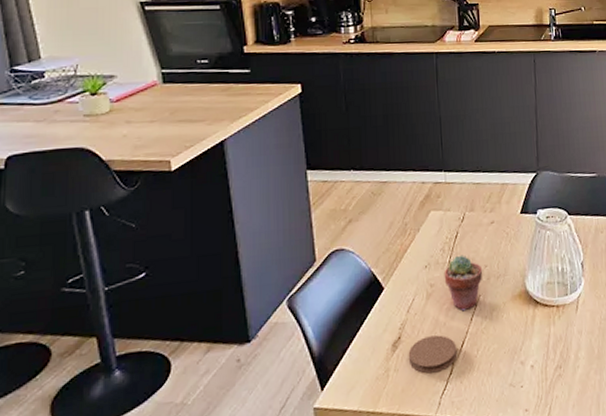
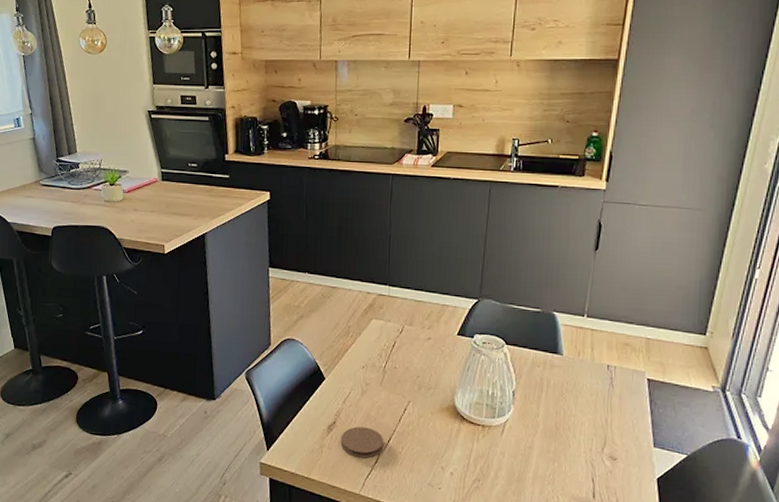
potted succulent: present [444,255,483,312] -> none [378,362,415,412]

